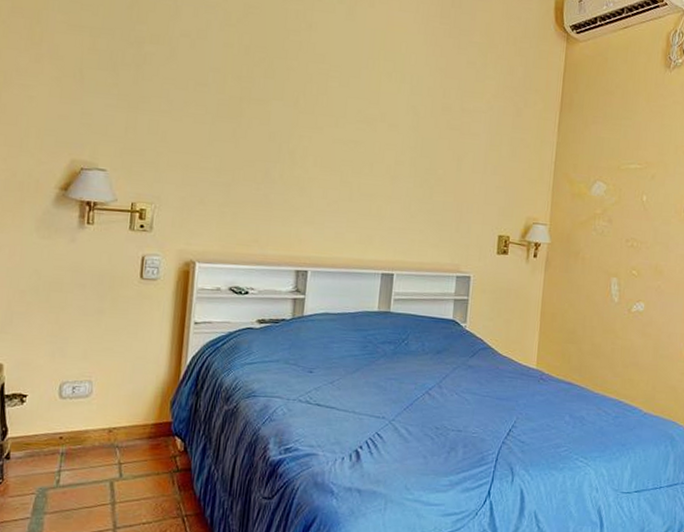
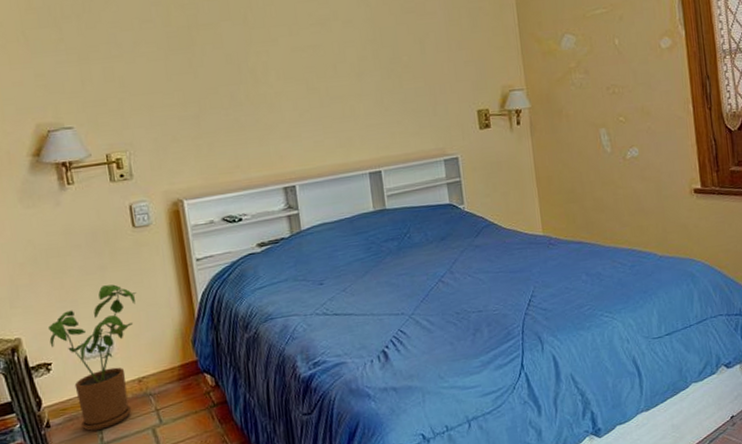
house plant: none [30,329,128,472] -> present [48,284,137,431]

